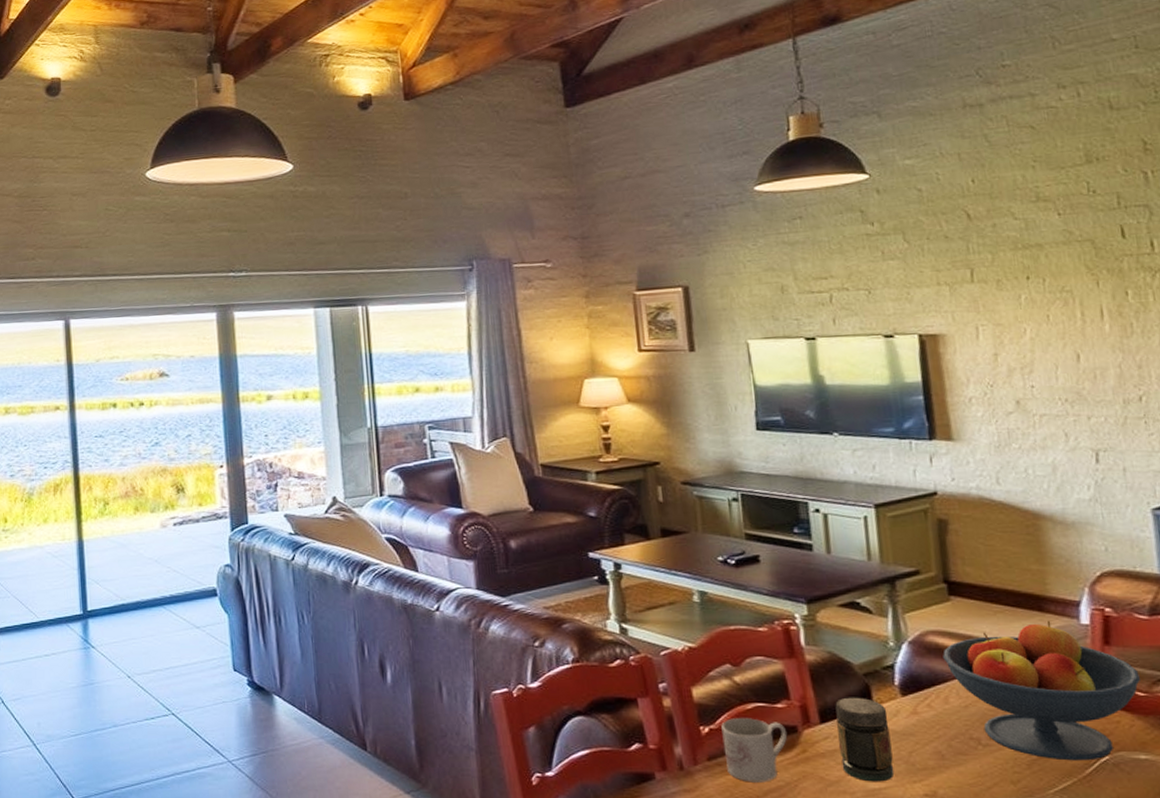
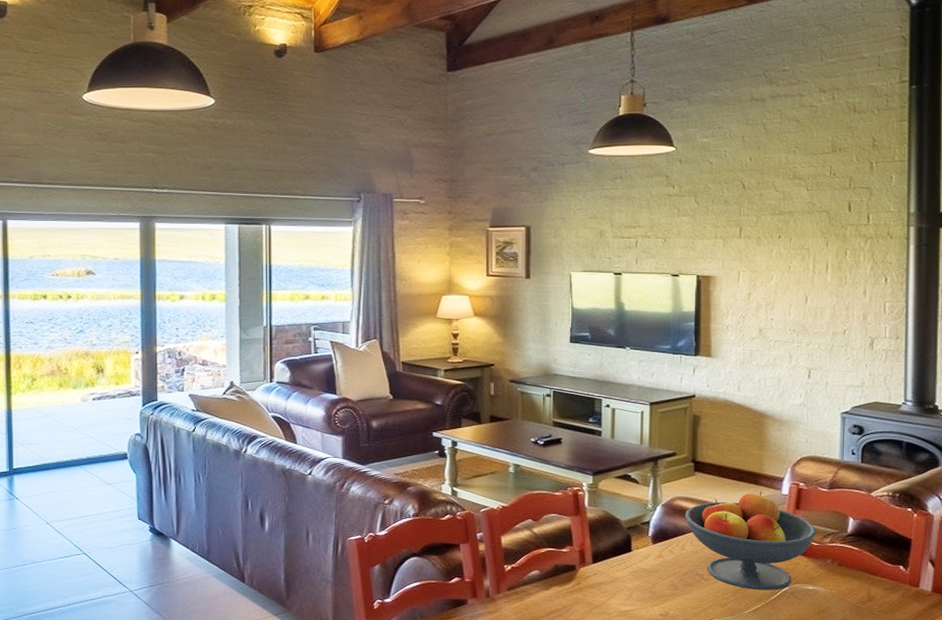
mug: present [721,718,788,782] -> none [520,559,568,606]
jar: present [835,697,895,782] -> none [603,544,641,606]

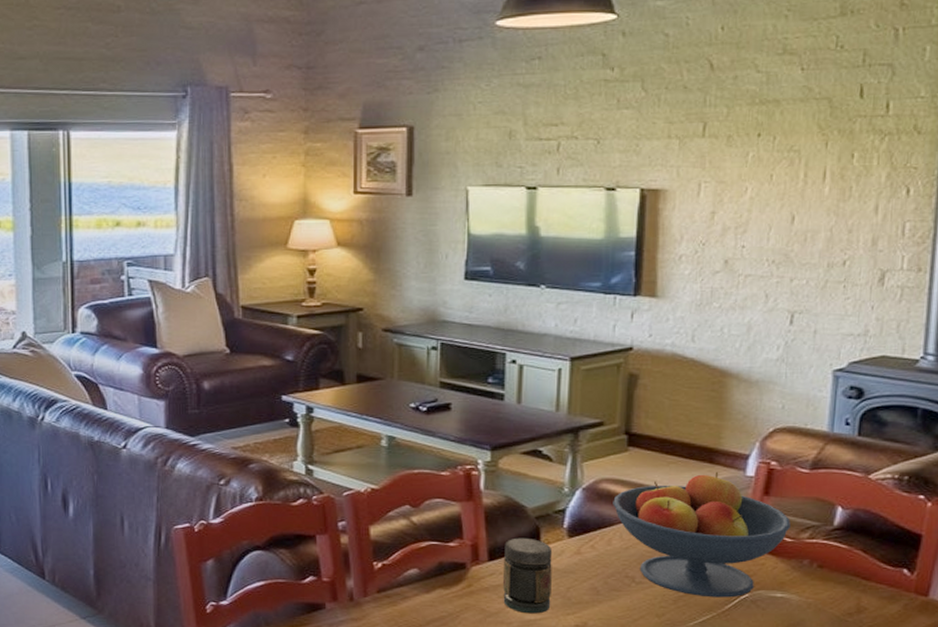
jar: none [603,544,641,606] -> present [502,538,553,614]

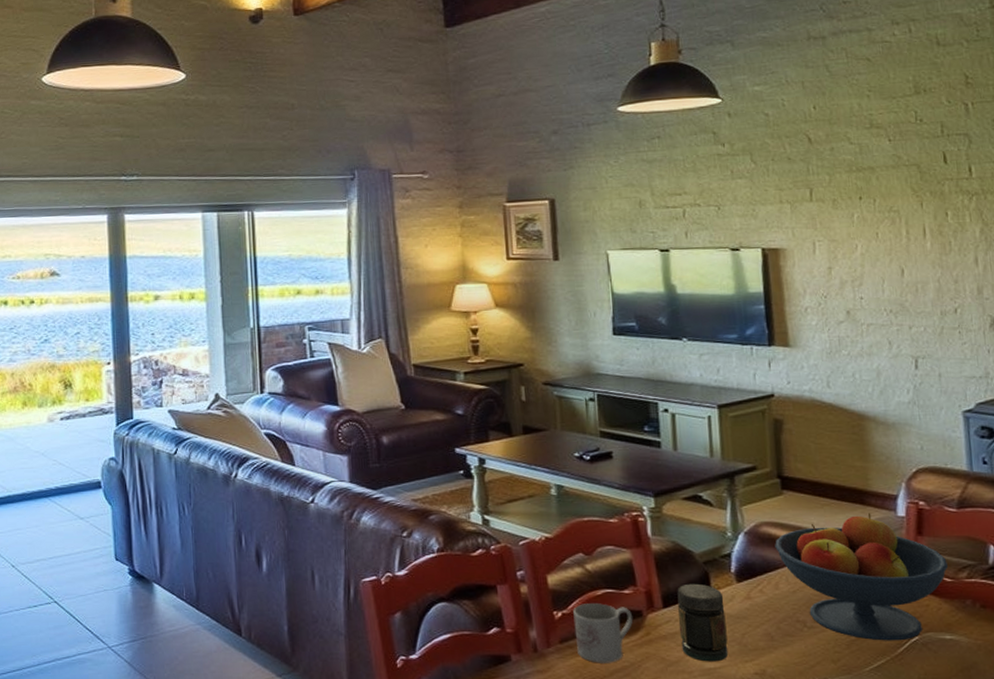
mug: none [394,555,456,613] -> present [573,603,634,663]

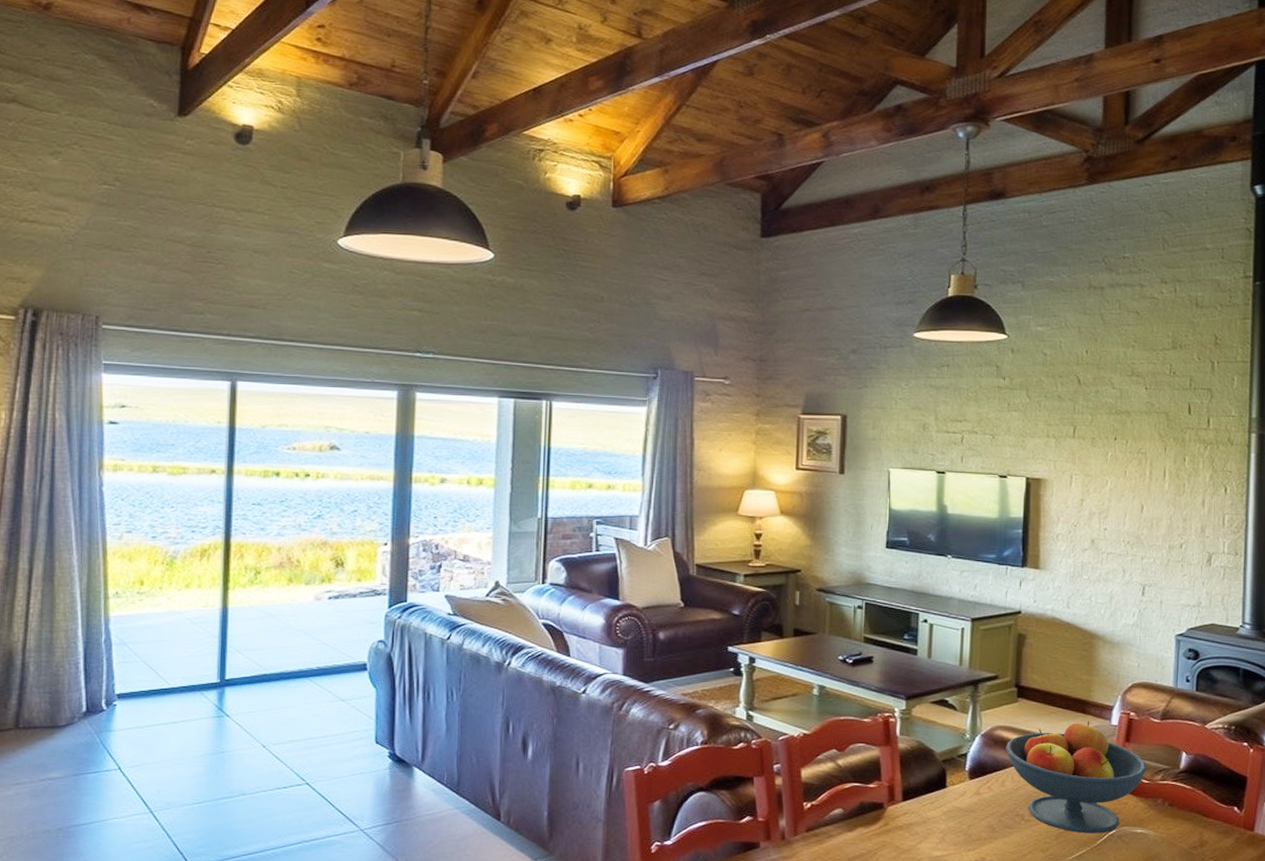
mug: present [573,603,634,663] -> none [821,796,875,851]
jar: present [677,583,729,662] -> none [914,779,956,850]

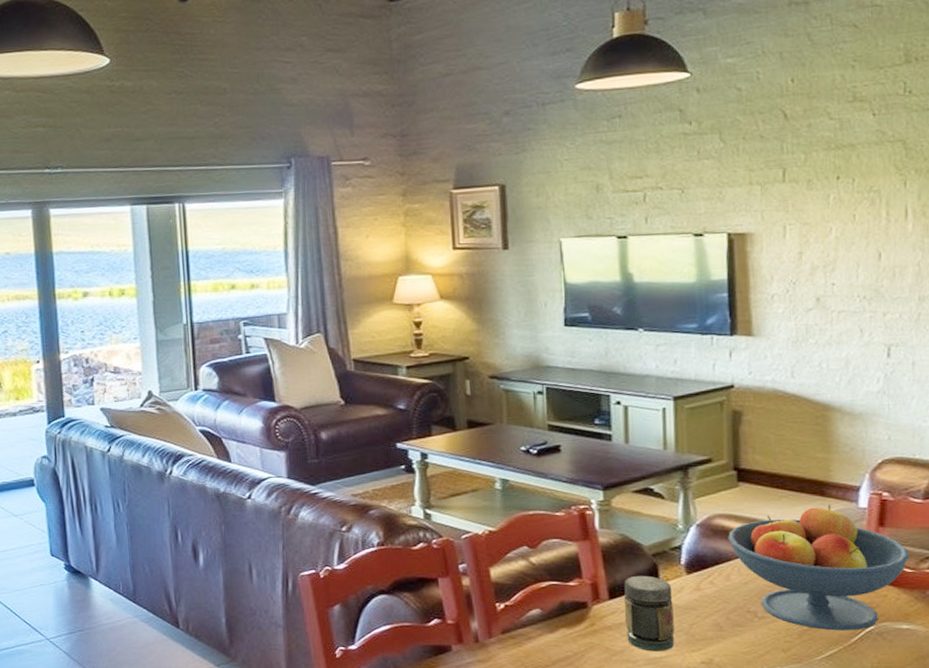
jar: none [914,779,956,850] -> present [624,575,675,652]

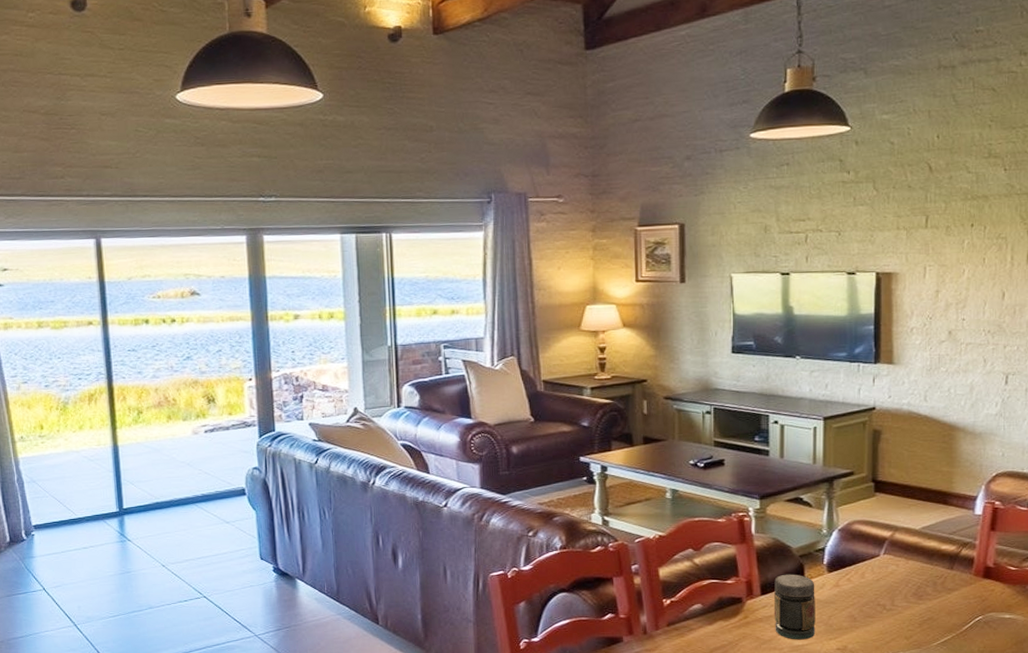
fruit bowl: present [728,504,909,631] -> none [864,511,1014,621]

